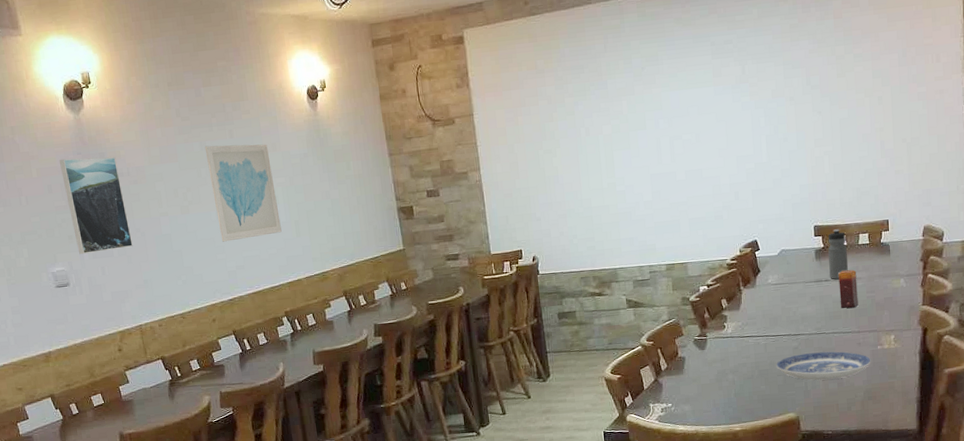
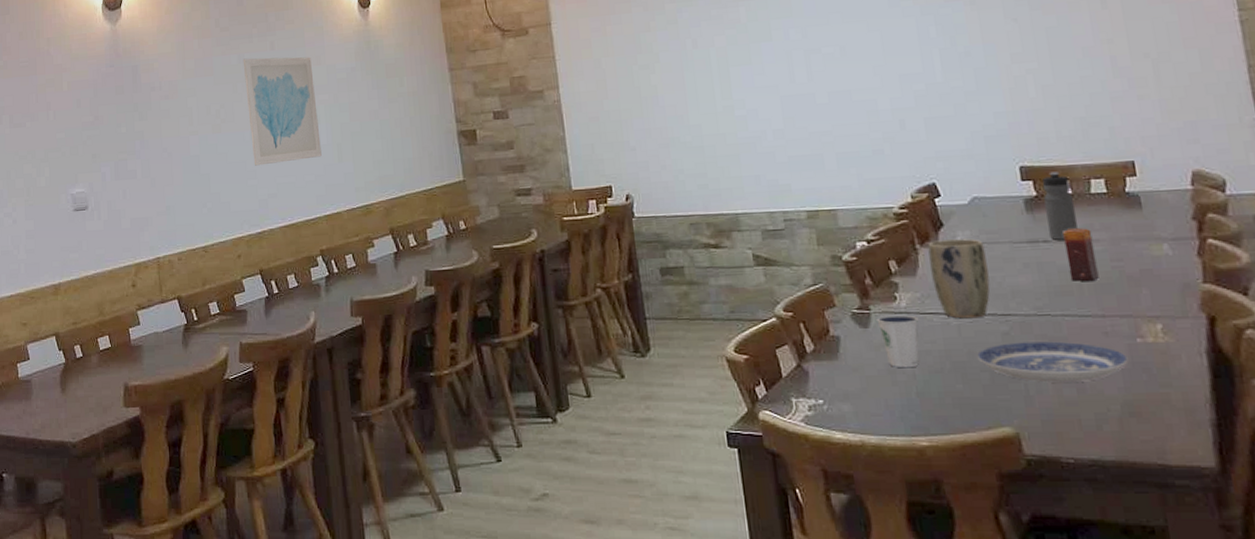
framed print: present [59,157,133,255] -> none [91,70,158,176]
dixie cup: none [711,338,740,377] -> present [876,314,919,367]
plant pot: none [749,280,788,339] -> present [928,238,990,319]

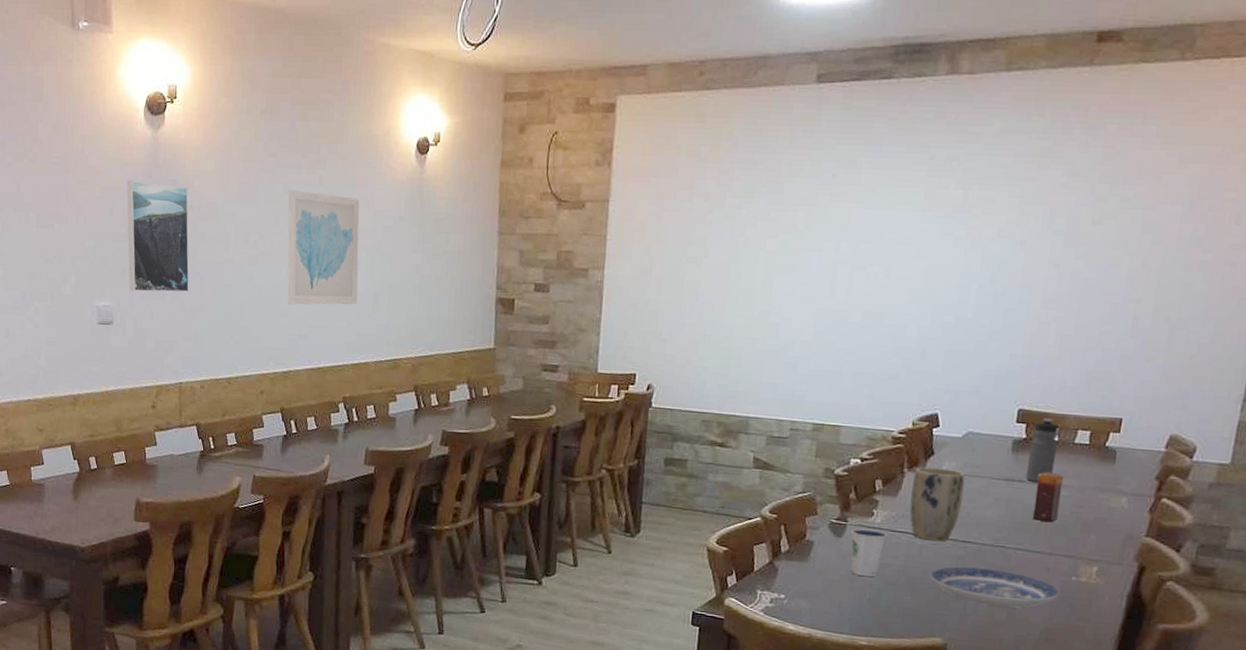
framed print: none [91,70,158,176] -> present [127,180,189,293]

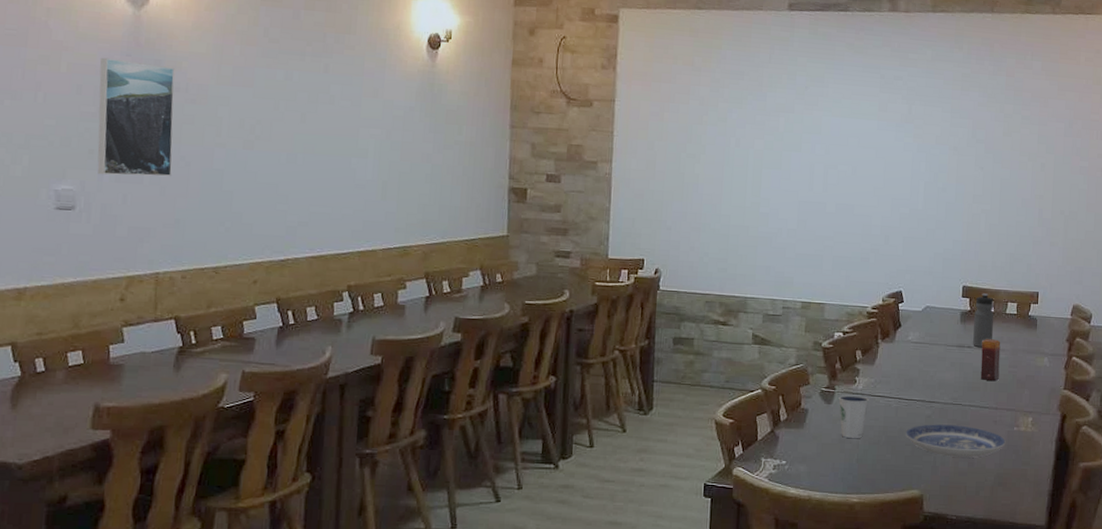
wall art: present [287,189,360,305] -> none [287,76,368,192]
plant pot: present [909,467,965,541] -> none [885,338,927,403]

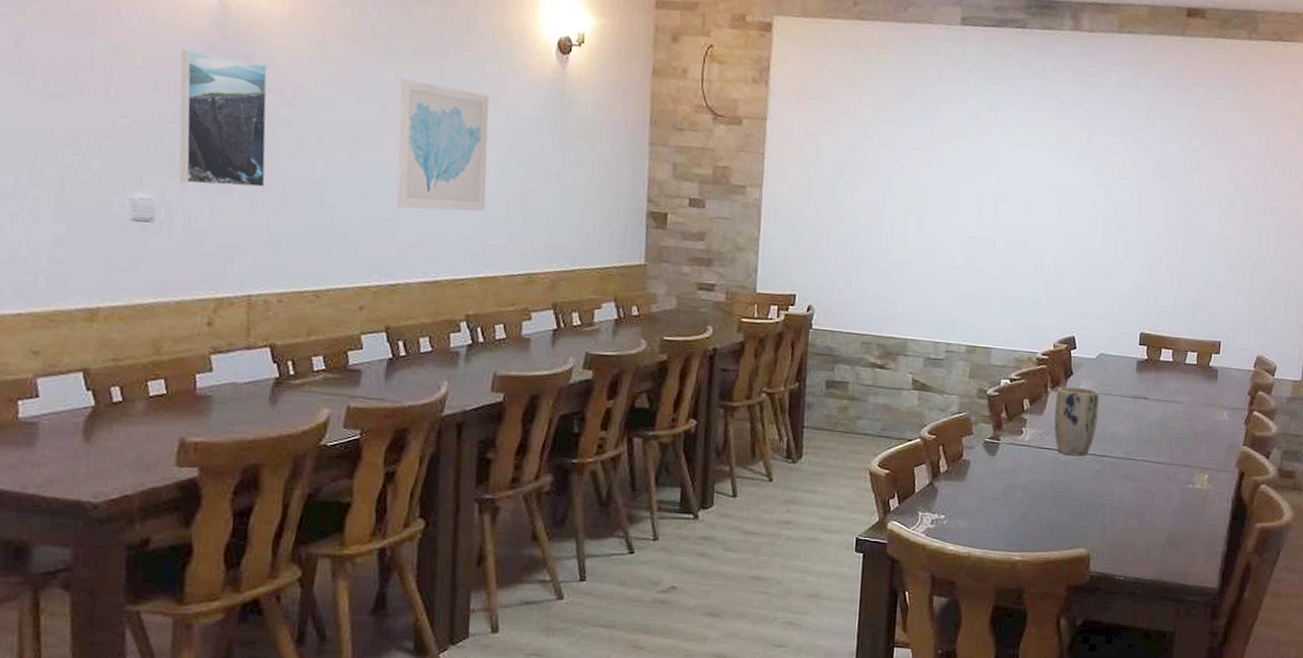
wall art: none [287,76,368,192] -> present [397,78,489,212]
dixie cup: present [838,394,870,438] -> none [1003,446,1037,493]
plant pot: none [885,338,927,403] -> present [1054,386,1100,456]
plate: present [906,424,1006,458] -> none [1074,479,1180,516]
water bottle: present [973,293,994,347] -> none [1149,341,1173,399]
candle: present [980,339,1001,382] -> none [1155,390,1179,436]

